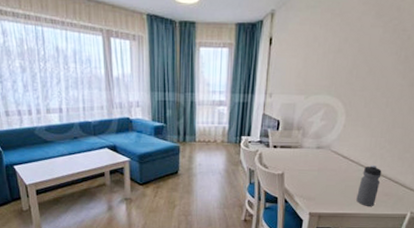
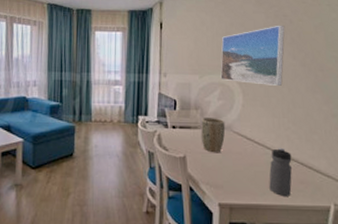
plant pot: none [299,138,325,170] -> present [200,118,226,153]
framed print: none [326,41,402,106] -> present [220,25,285,86]

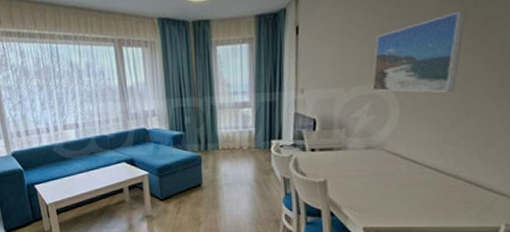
plant pot: present [200,118,226,153] -> none [344,136,376,176]
water bottle: present [269,147,293,196] -> none [425,165,457,218]

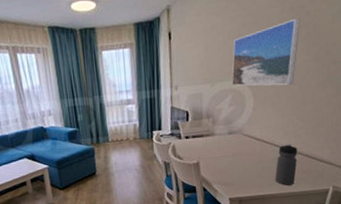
water bottle: none [425,165,457,218] -> present [275,143,298,186]

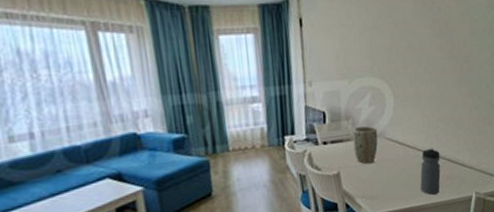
plant pot: none [212,124,236,156] -> present [352,126,378,164]
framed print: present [231,18,301,86] -> none [369,13,433,84]

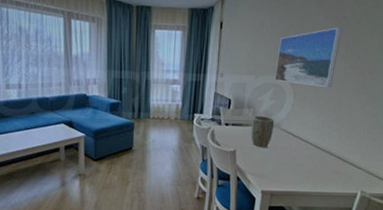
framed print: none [369,13,433,84] -> present [274,27,343,87]
water bottle: present [420,147,441,195] -> none [307,143,331,185]

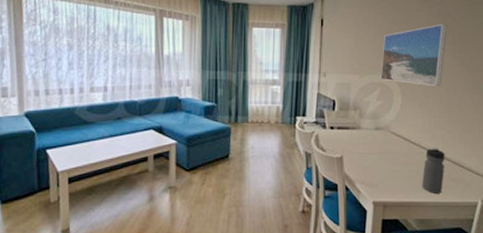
plant pot: present [251,116,275,148] -> none [358,118,383,153]
water bottle: none [307,143,331,185] -> present [422,147,445,193]

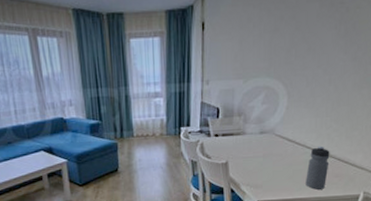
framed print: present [380,23,448,86] -> none [266,14,340,85]

